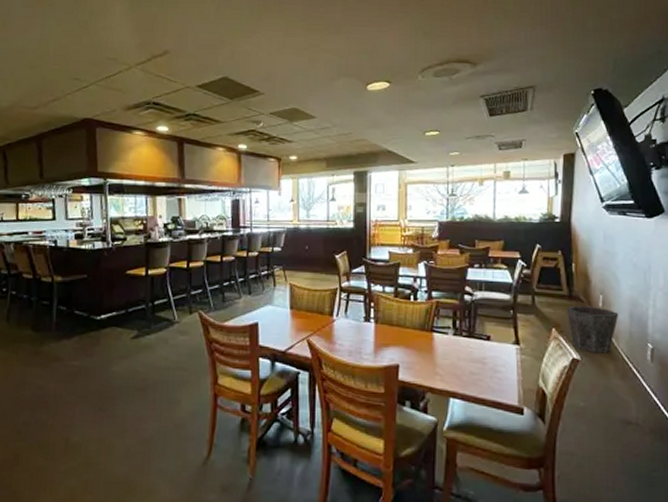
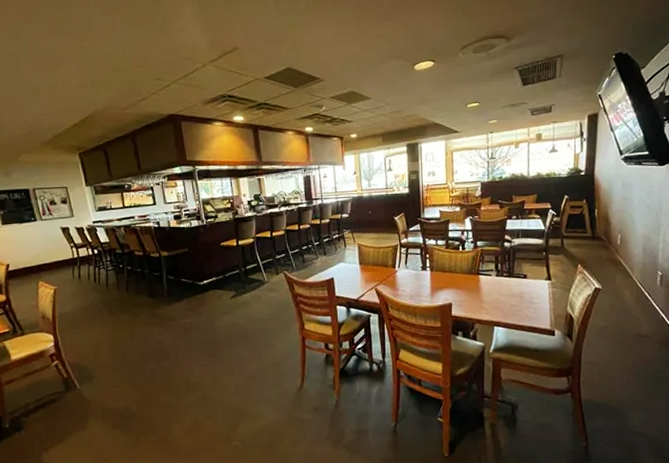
waste bin: present [567,305,619,354] -> none [591,244,634,282]

